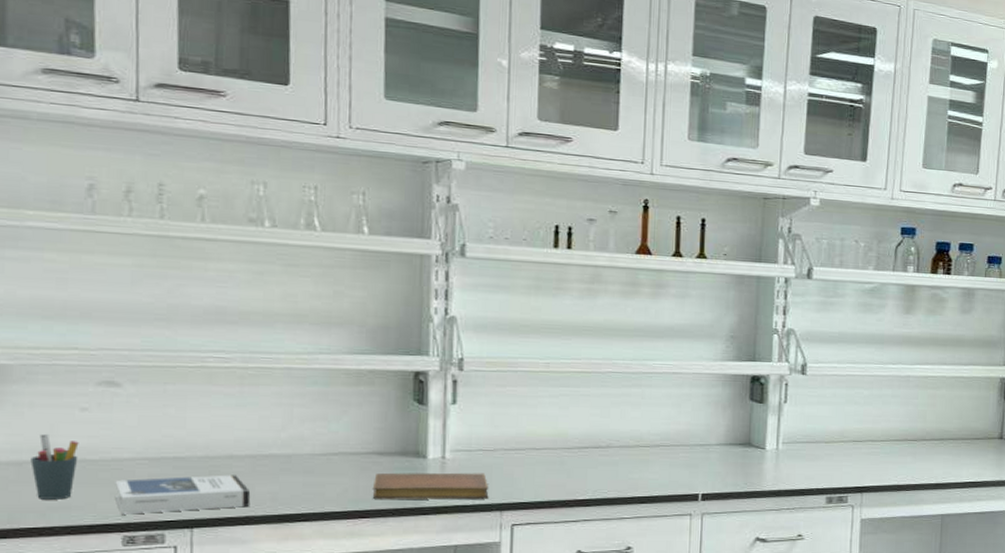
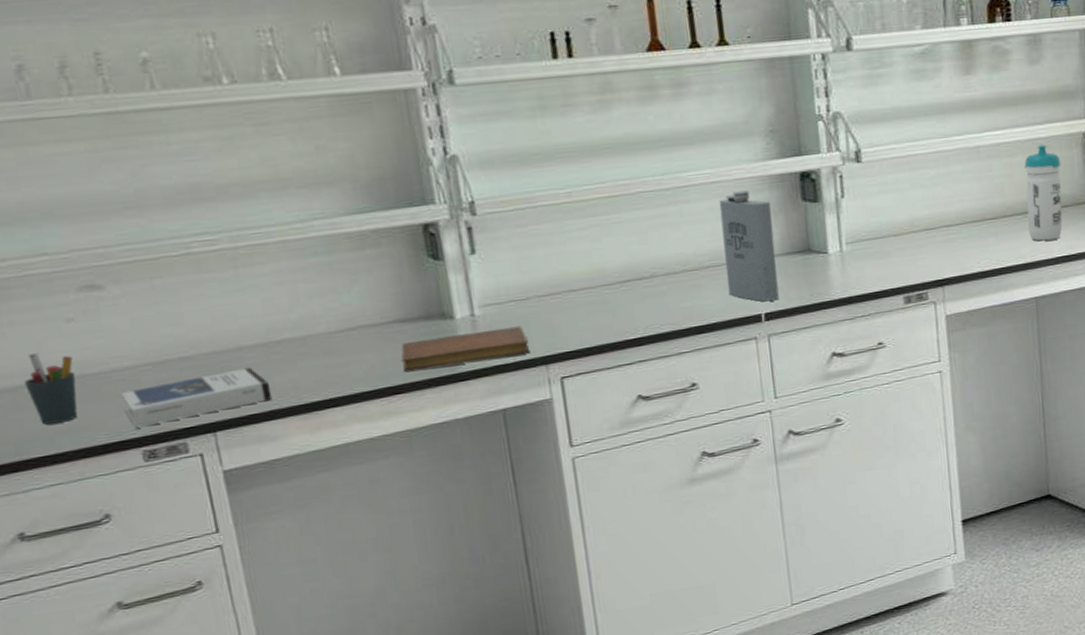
flask: none [673,383,721,484] -> present [719,190,779,302]
water bottle: none [943,383,978,466] -> present [1024,144,1063,241]

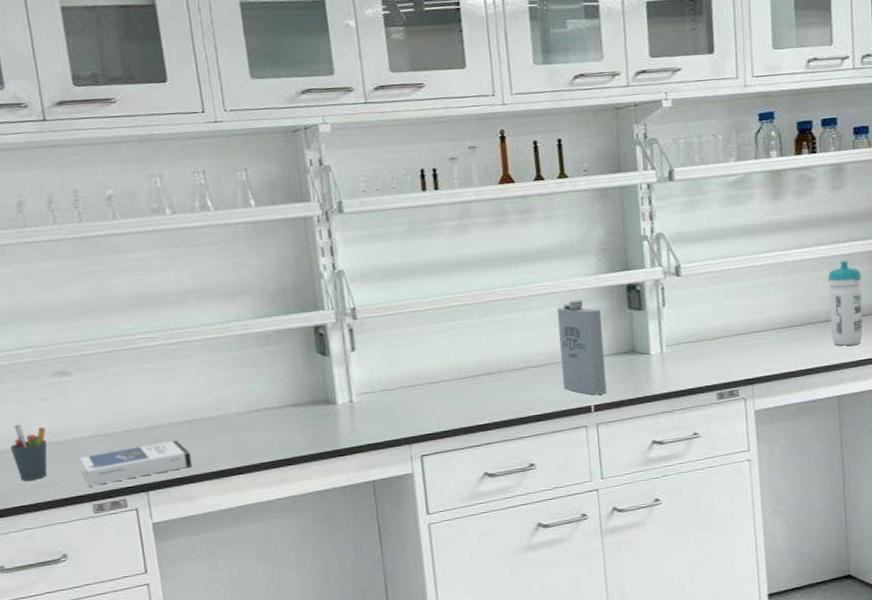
notebook: present [401,326,531,373] -> none [293,411,397,448]

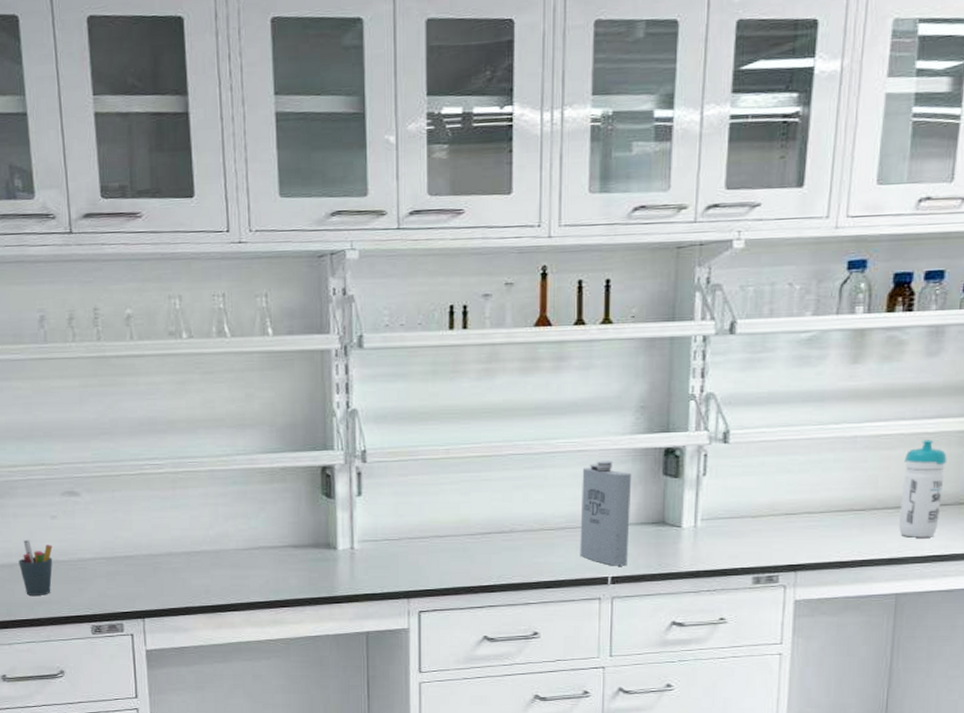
hardback book: present [79,440,193,486] -> none [82,570,189,607]

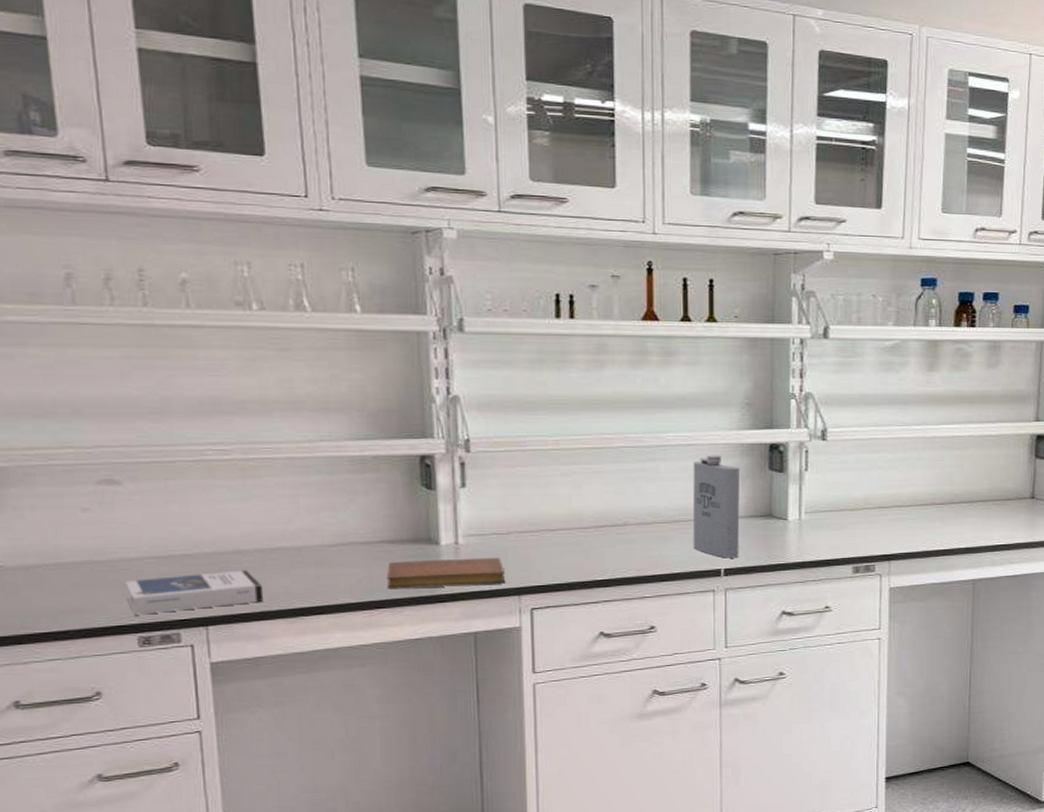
pen holder: present [18,539,53,595] -> none [37,536,85,603]
hardback book: none [82,570,189,607] -> present [125,570,264,615]
notebook: none [290,562,396,590] -> present [386,557,506,590]
water bottle: present [899,440,947,538] -> none [973,441,1008,529]

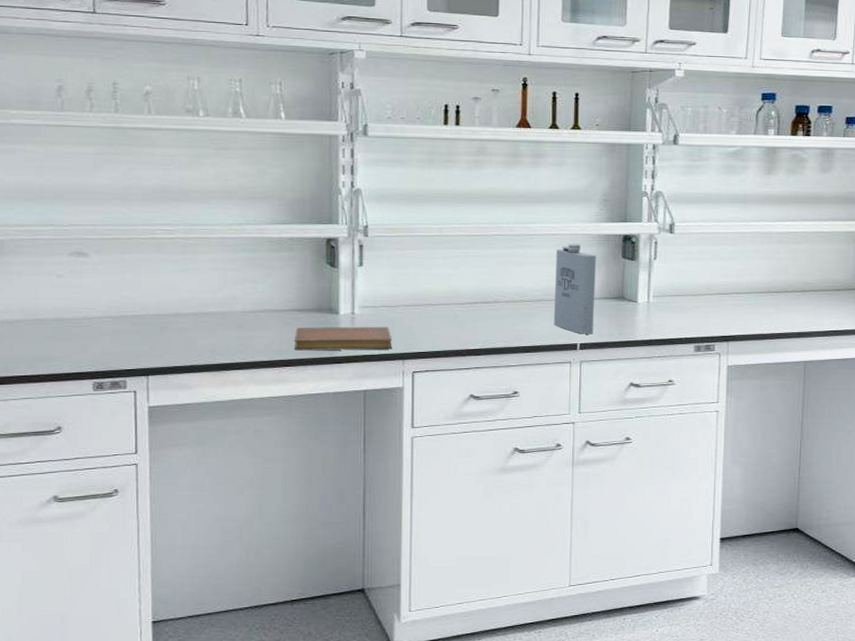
hardback book: present [125,570,264,615] -> none [86,330,194,364]

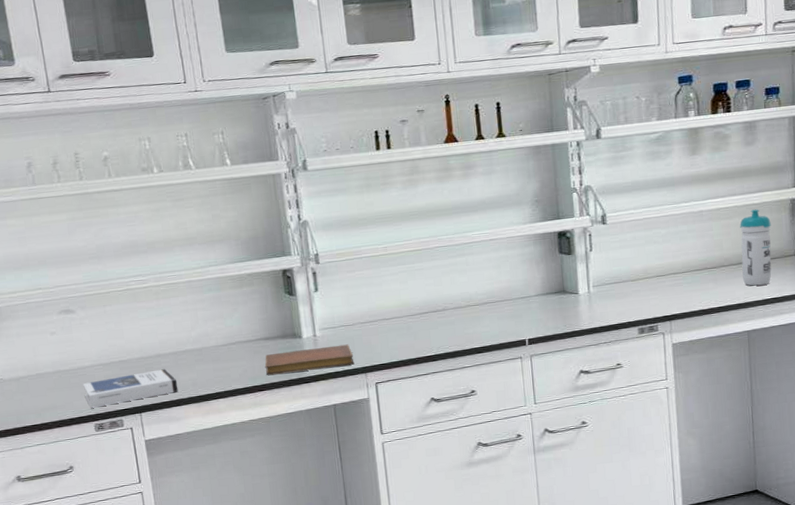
hardback book: none [86,330,194,364] -> present [82,369,179,408]
flask: present [553,243,596,334] -> none [495,245,540,330]
water bottle: none [805,237,839,316] -> present [740,209,772,286]

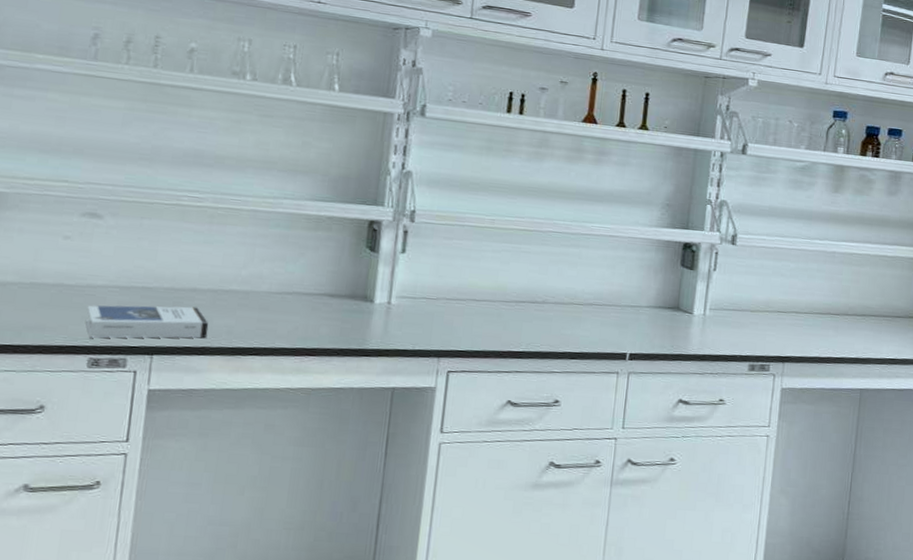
notebook: present [265,344,355,376] -> none [321,314,429,345]
water bottle: present [740,209,772,286] -> none [864,261,901,343]

